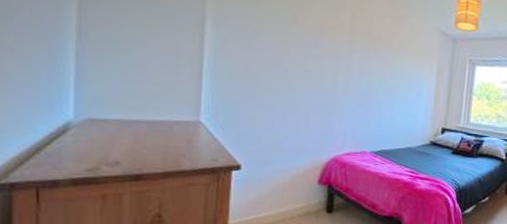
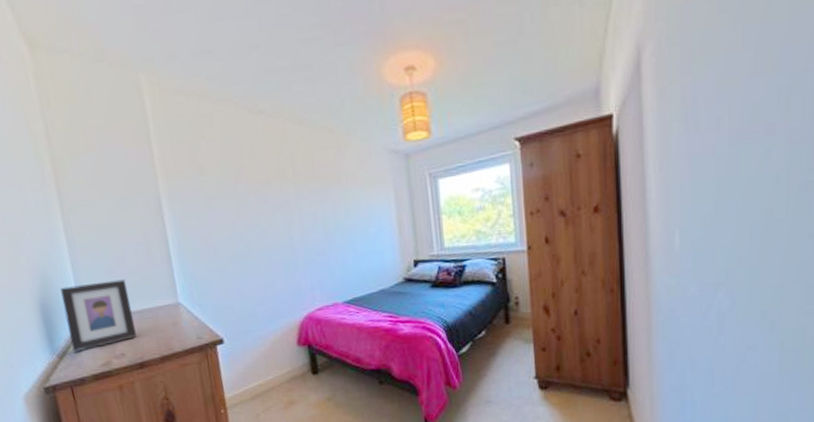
picture frame: none [51,78,142,150] -> present [60,279,137,352]

